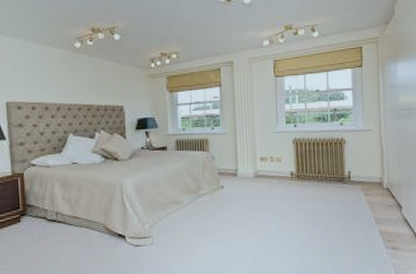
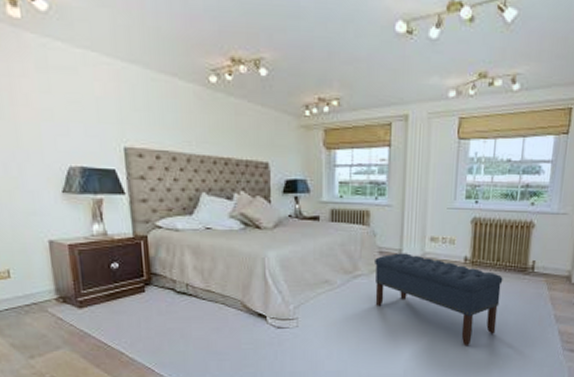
bench: none [215,172,325,251] -> present [375,253,503,346]

